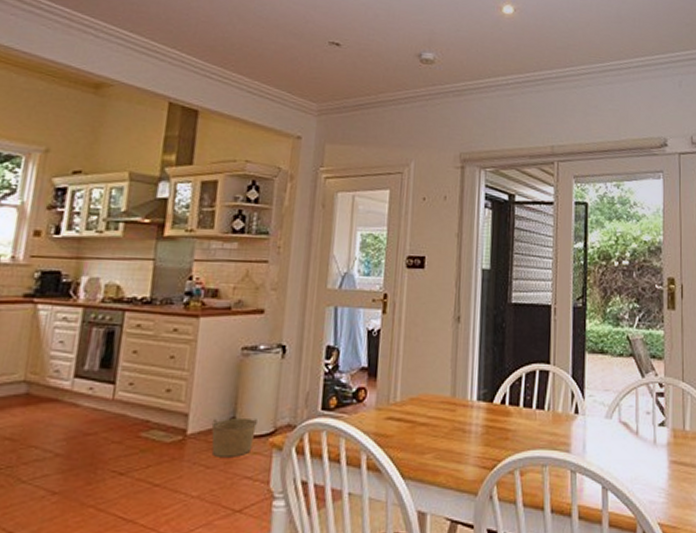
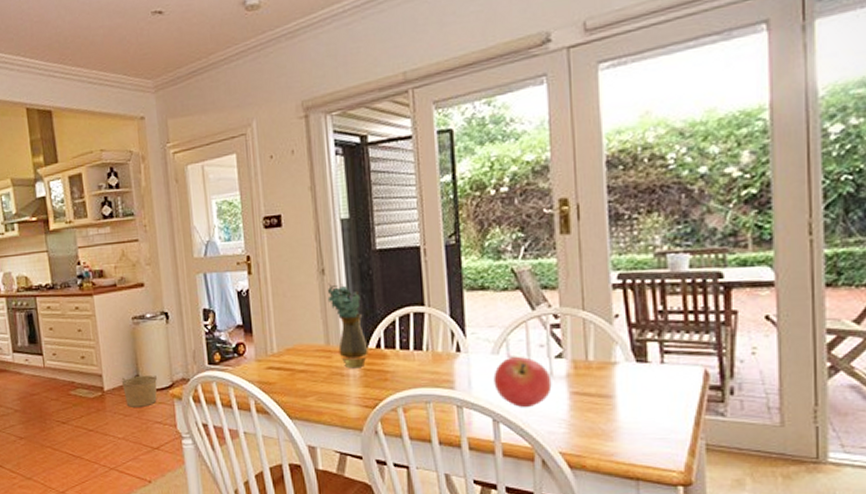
vase: none [459,331,493,423] -> present [327,283,369,368]
fruit: none [605,421,655,474] -> present [493,356,552,407]

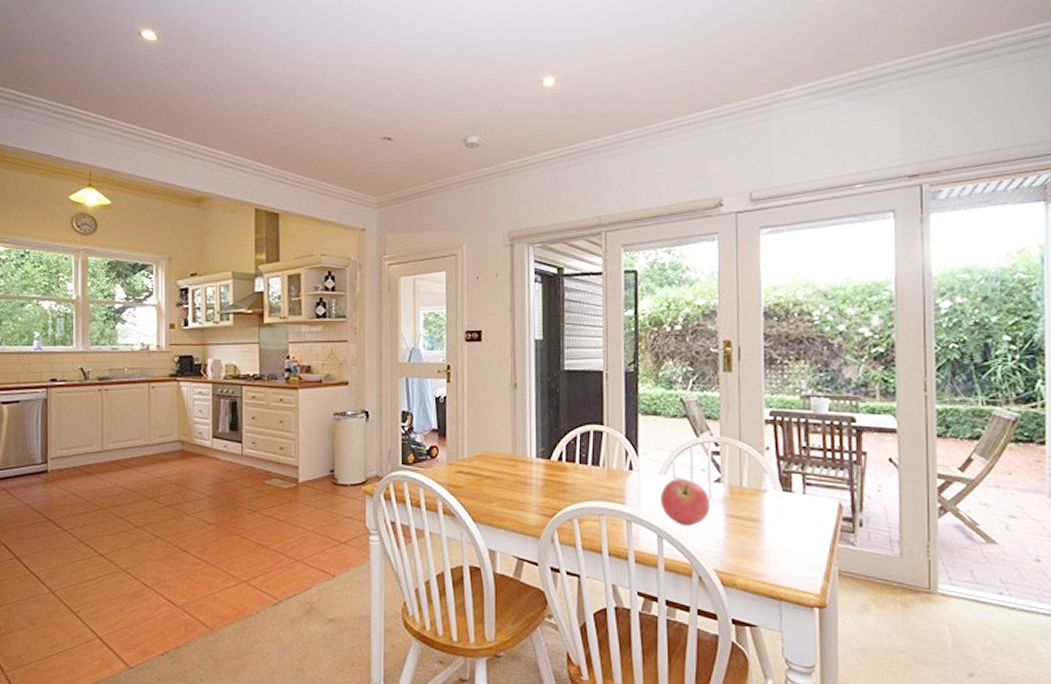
basket: present [121,376,157,407] -> none [316,470,351,501]
vase: present [327,283,369,368] -> none [517,397,551,478]

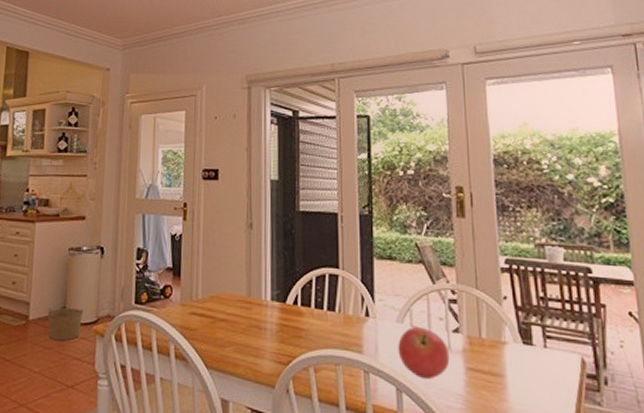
basket: none [316,470,351,501] -> present [47,307,83,341]

